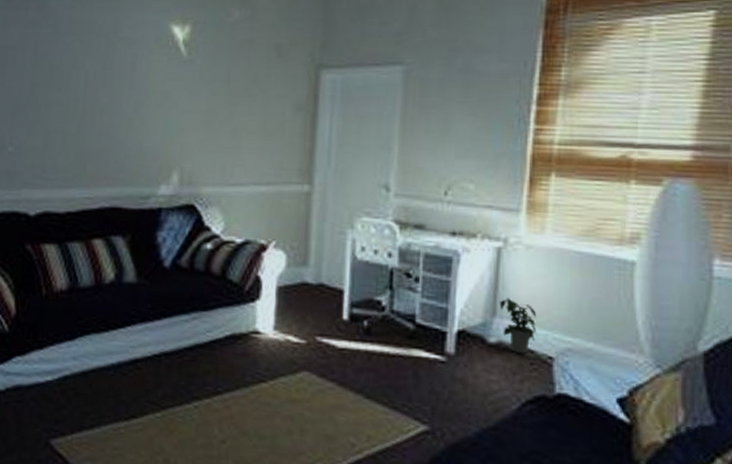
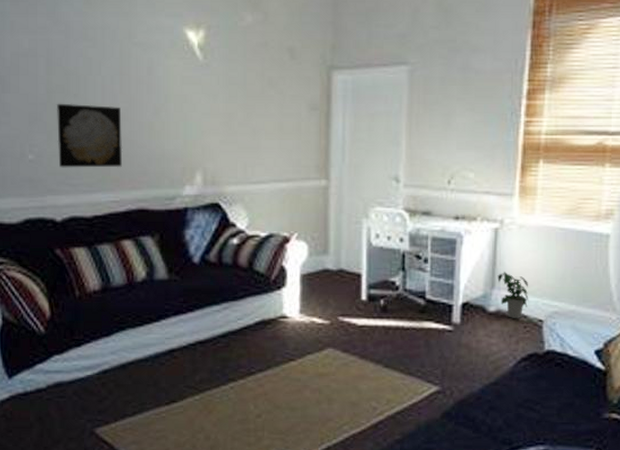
wall art: none [37,96,102,164] -> present [57,103,123,168]

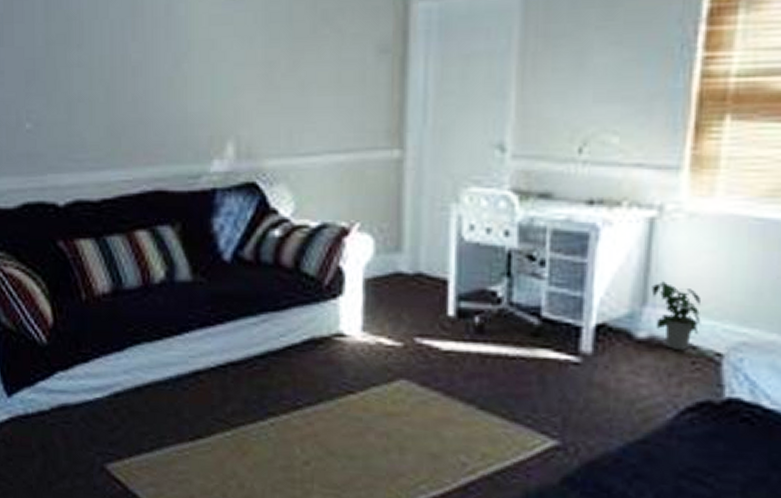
wall art: present [57,103,123,168] -> none [57,56,136,139]

